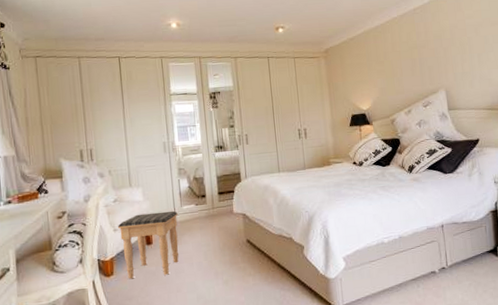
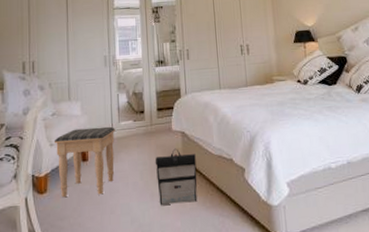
backpack: none [218,229,260,282] -> present [155,148,197,205]

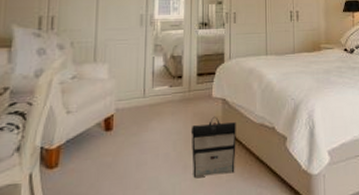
footstool: present [55,126,115,198] -> none [73,92,148,173]

